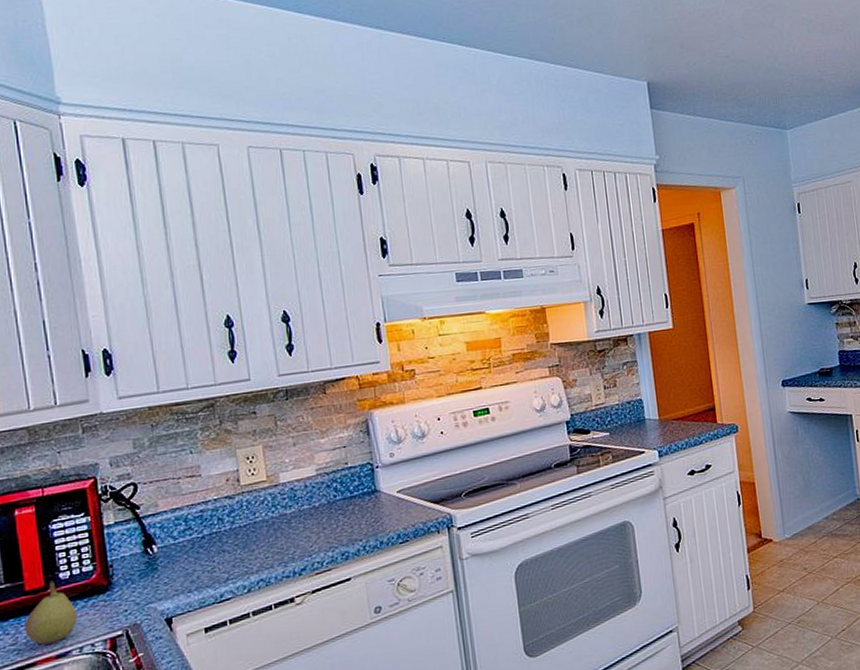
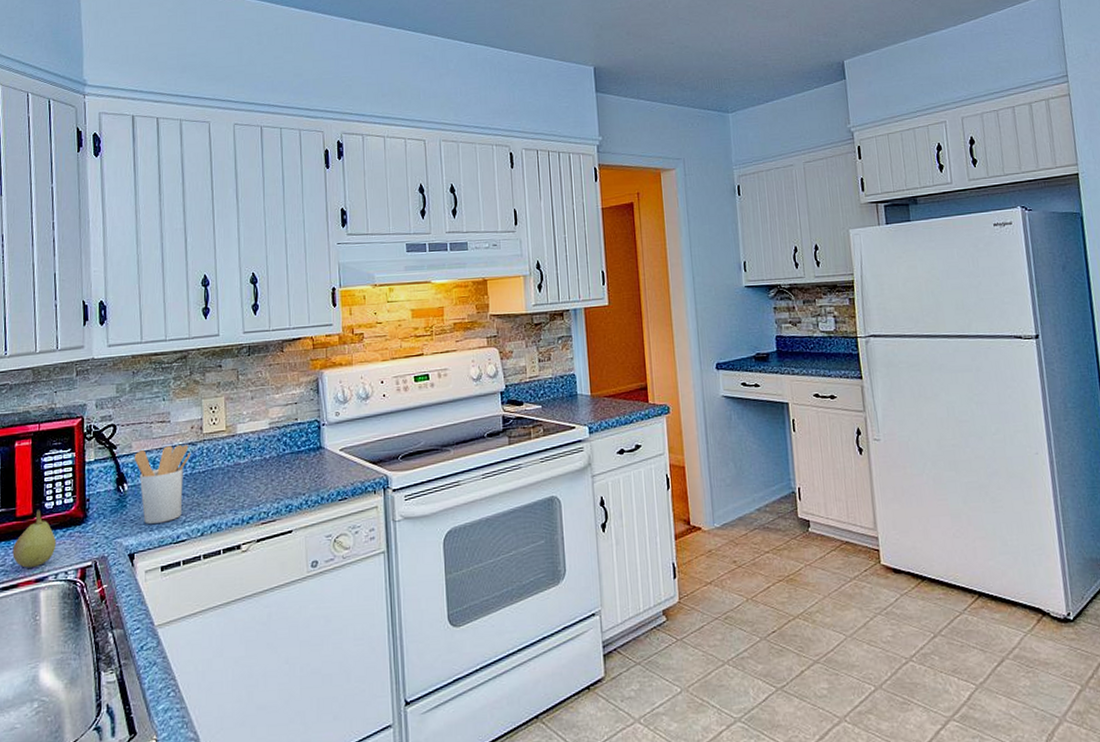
utensil holder: none [161,499,229,585] -> present [134,445,191,524]

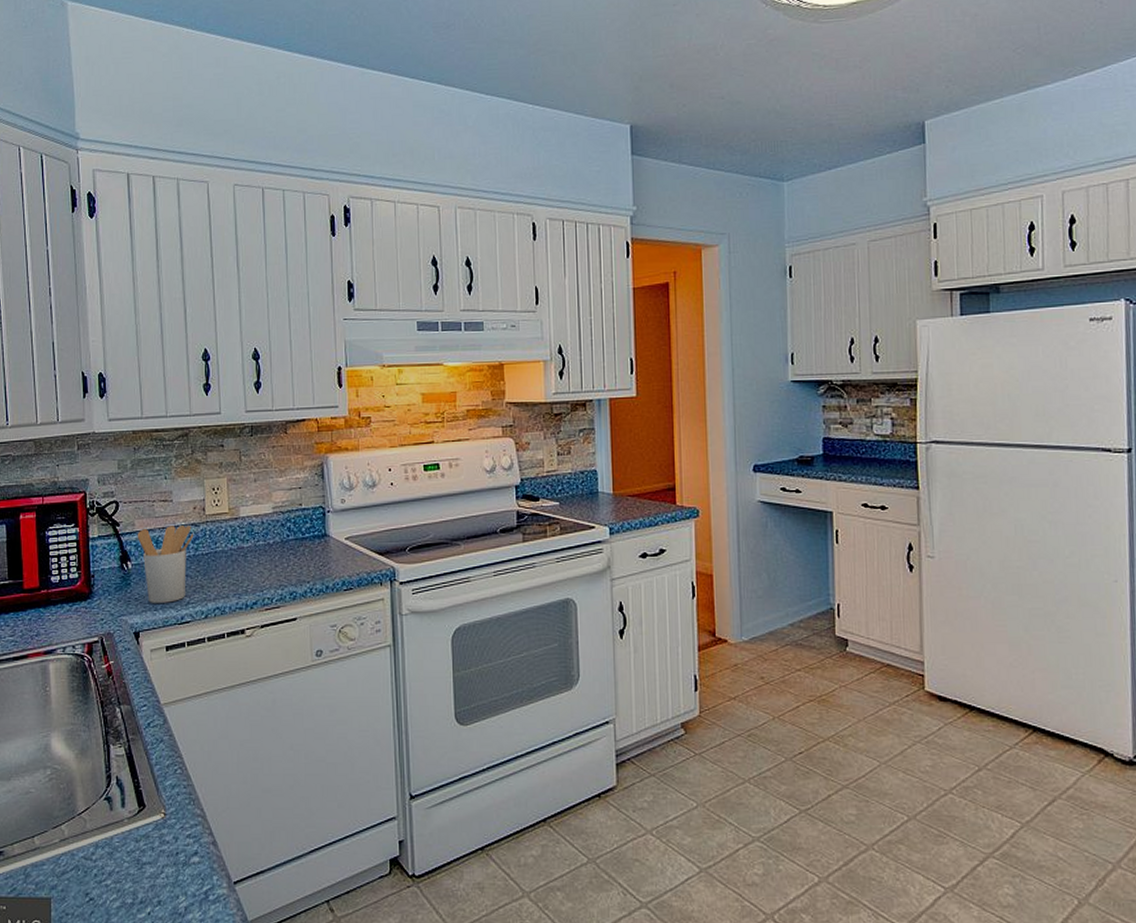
fruit: present [12,509,57,568] -> none [21,583,63,640]

